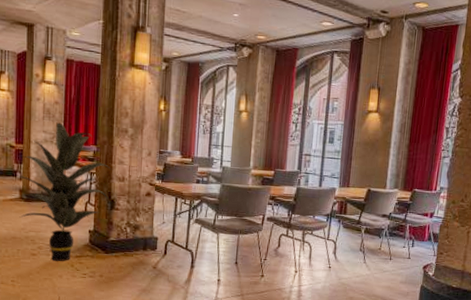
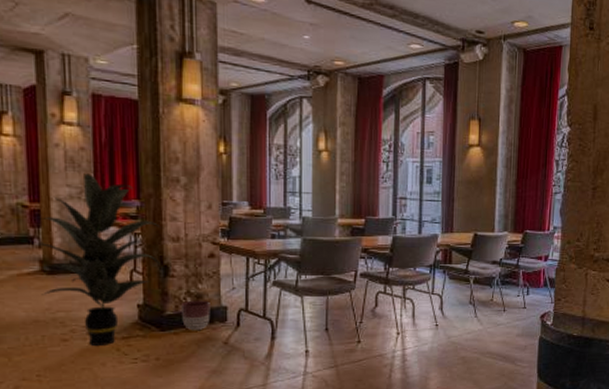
planter: none [122,230,145,256] -> present [182,300,211,331]

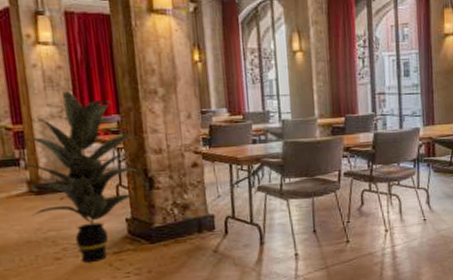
planter: present [182,300,211,331] -> none [169,210,198,242]

